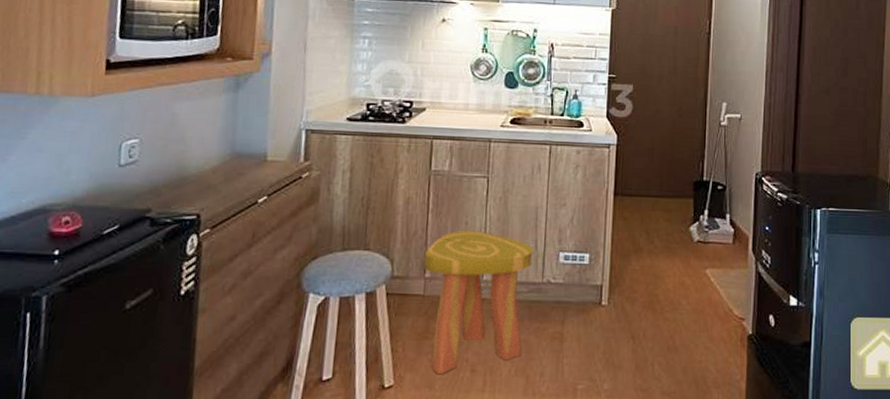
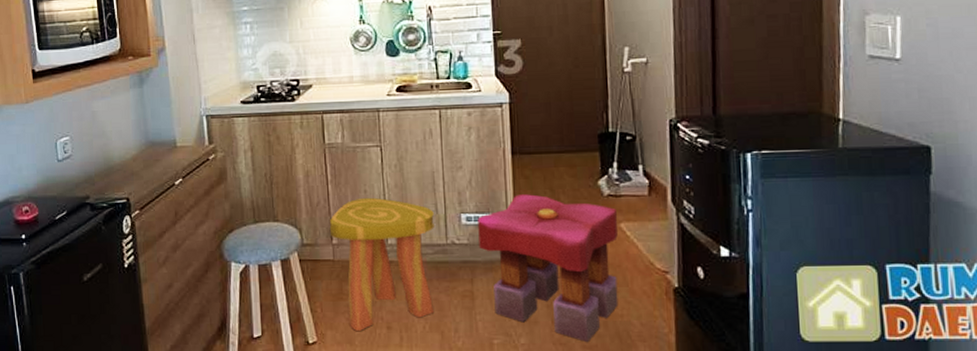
stool: none [574,236,705,388] -> present [478,194,618,342]

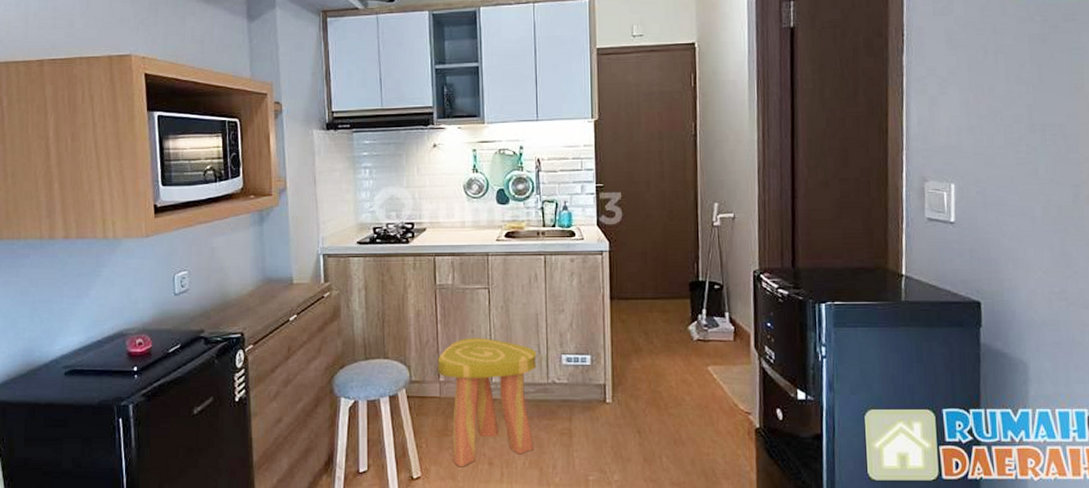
stool: present [478,194,618,342] -> none [577,337,706,479]

